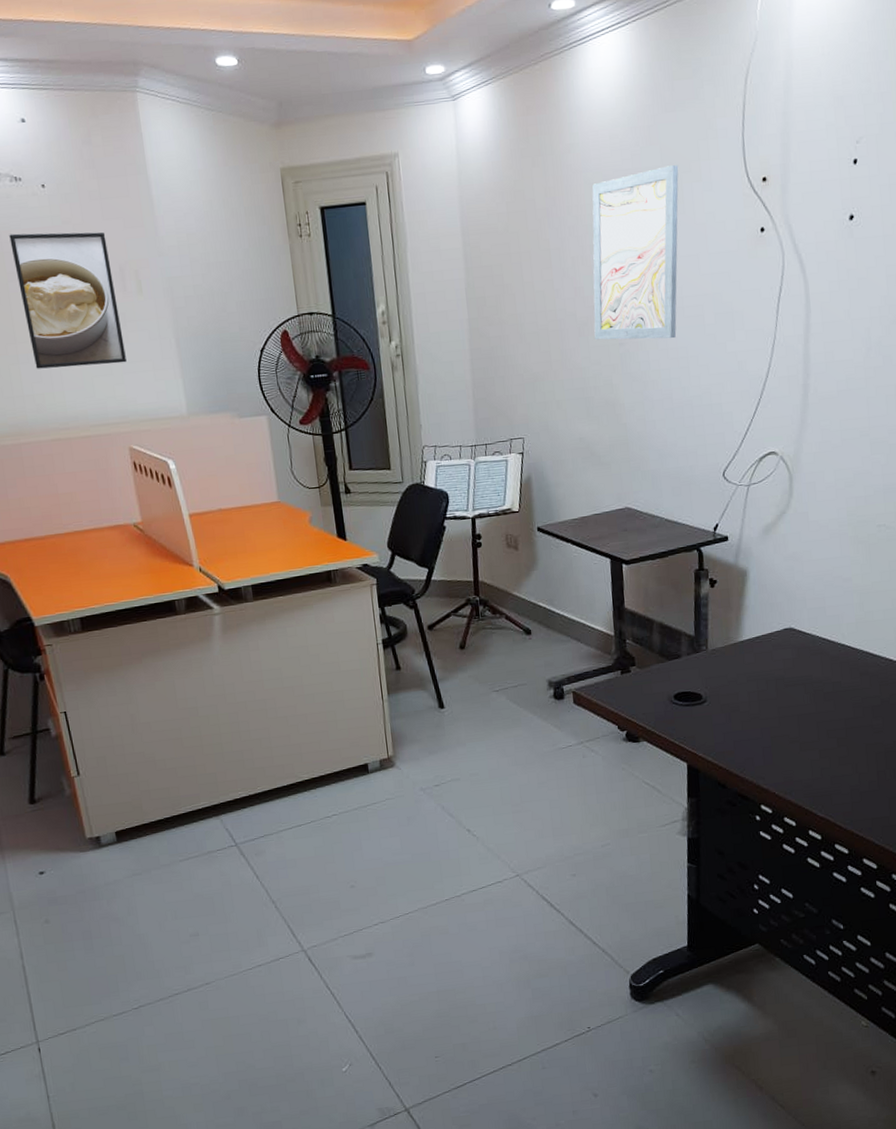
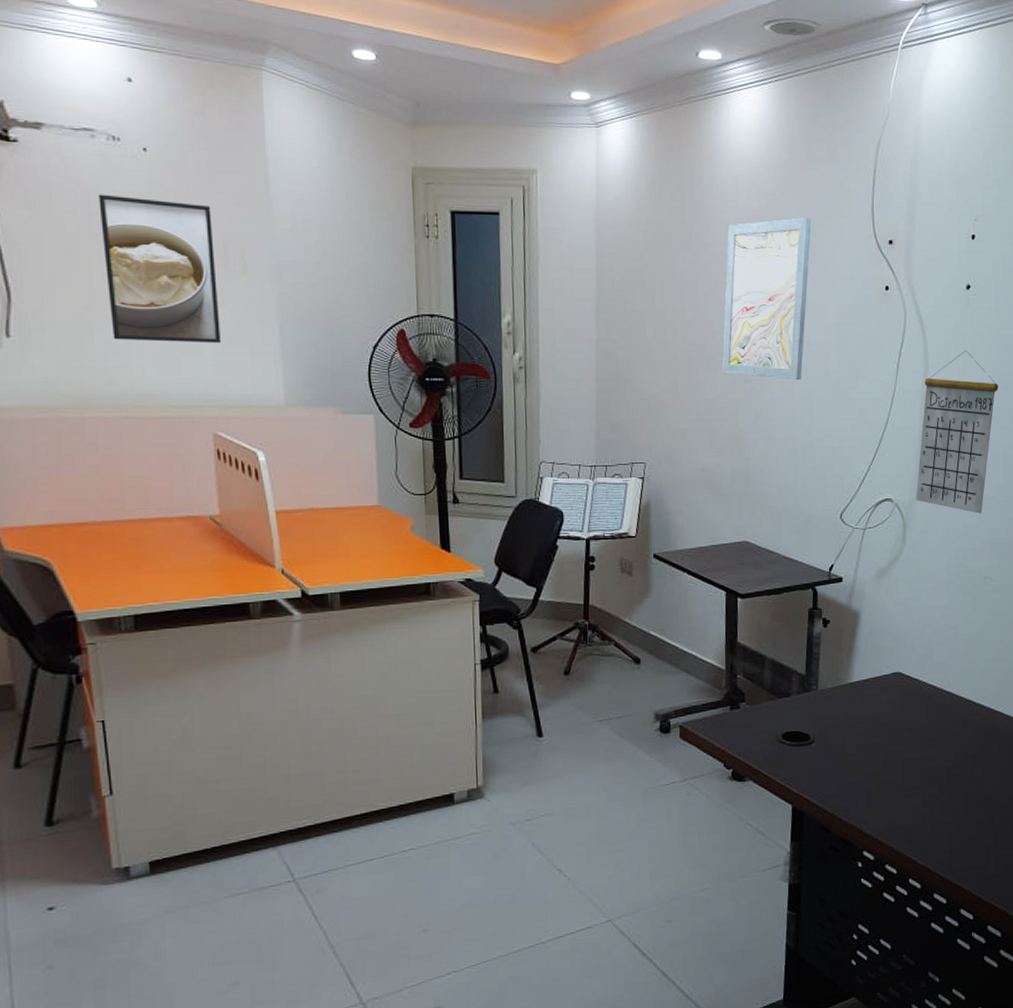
calendar: none [801,286,888,459] -> present [916,350,998,514]

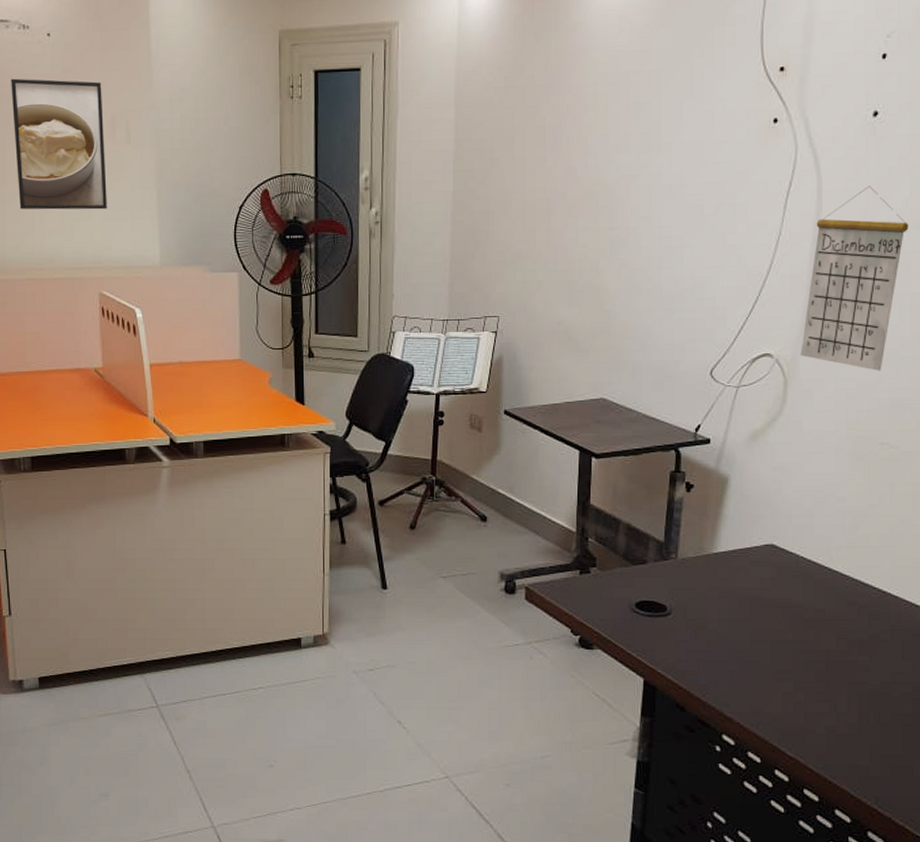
wall art: present [722,218,812,381] -> none [584,49,690,227]

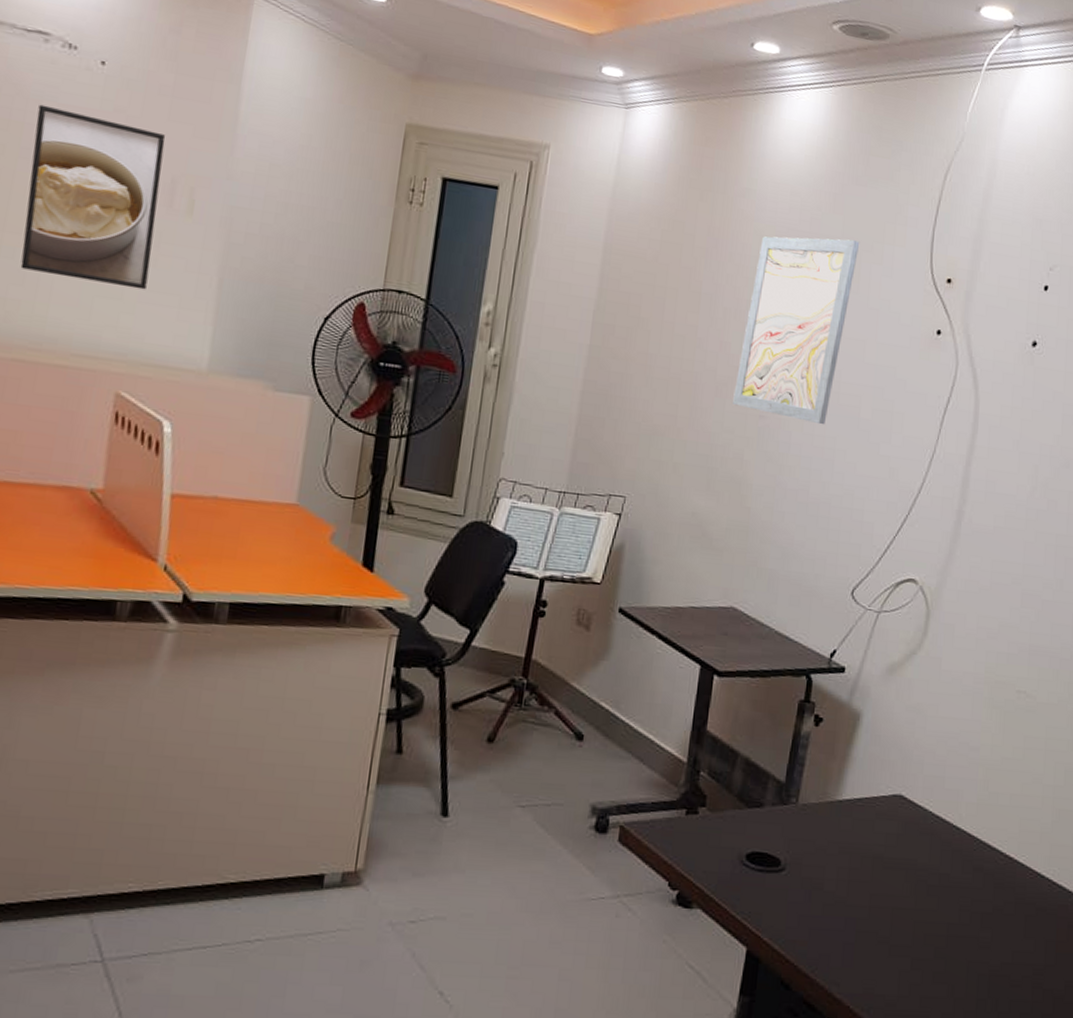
wall art: none [584,49,690,227] -> present [733,236,860,425]
calendar: present [801,186,909,371] -> none [945,416,1058,613]

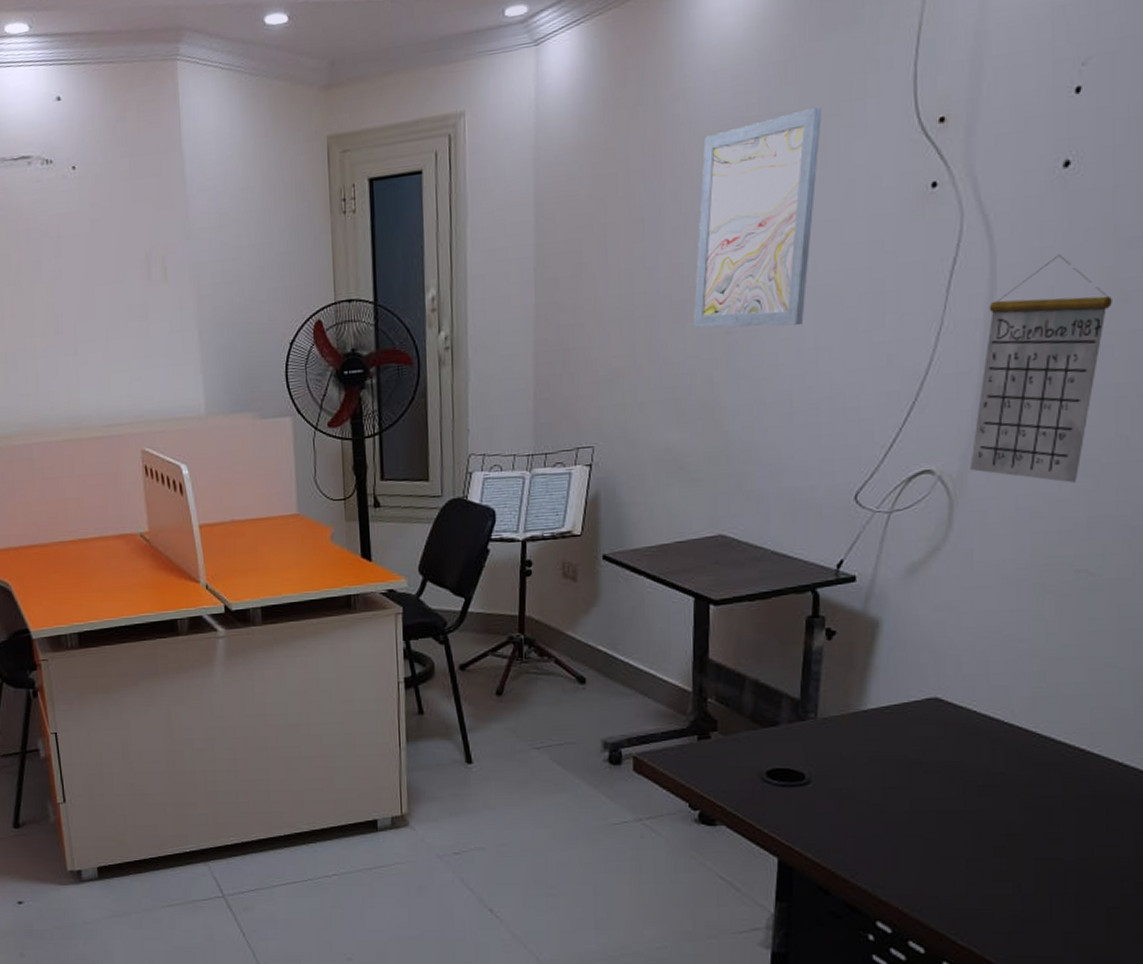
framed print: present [20,104,166,290] -> none [36,215,146,364]
calendar: none [945,416,1058,613] -> present [970,254,1112,483]

